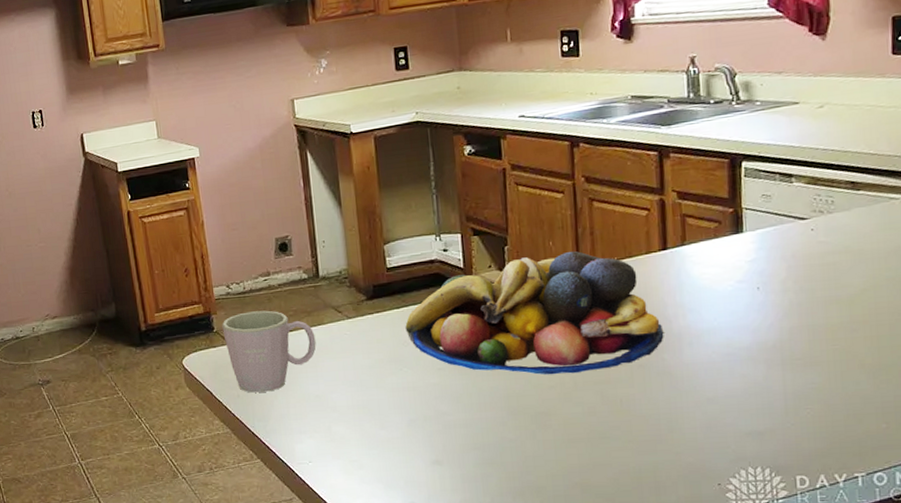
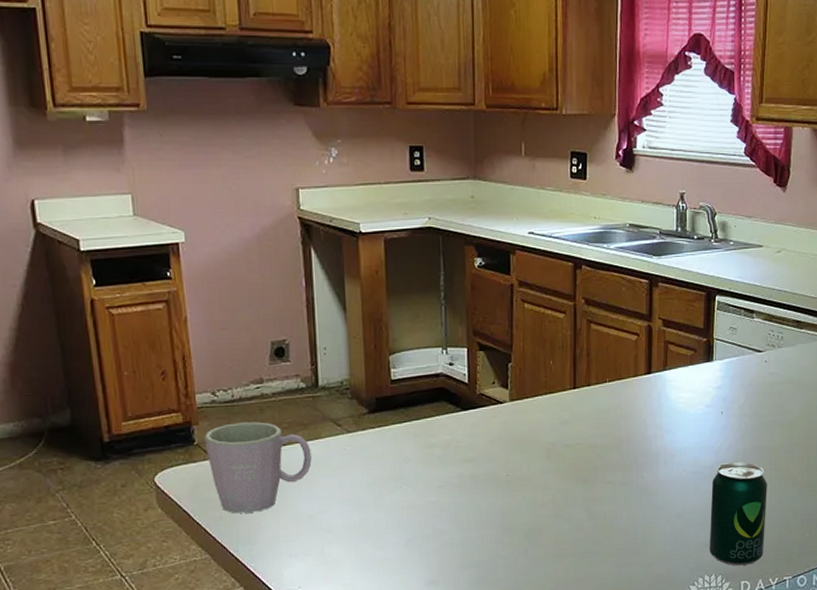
fruit bowl: present [405,251,664,375] -> none [407,370,644,493]
beverage can: none [750,342,825,458] -> present [709,462,767,566]

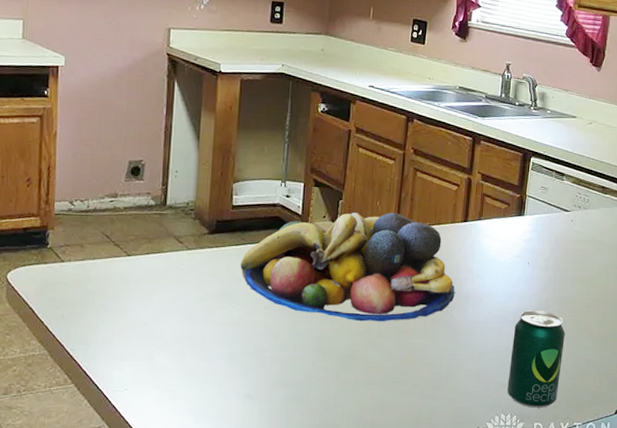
mug: present [204,421,312,513] -> none [57,231,153,315]
fruit bowl: none [407,370,644,493] -> present [240,212,455,322]

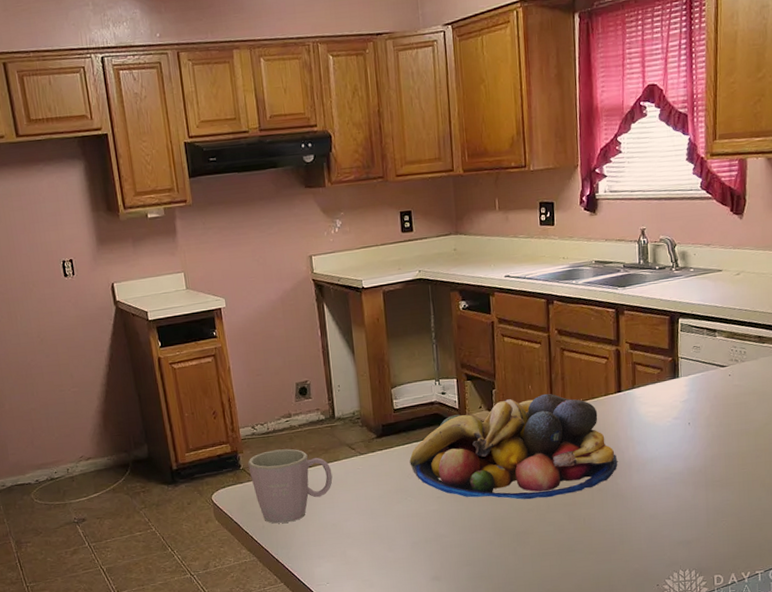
mug: none [57,231,153,315] -> present [248,448,333,524]
beverage can: present [507,310,565,408] -> none [682,467,737,562]

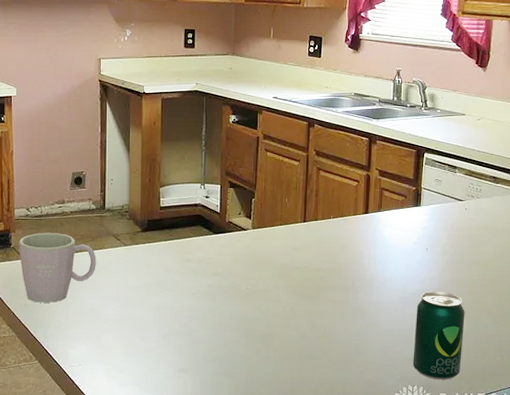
fruit bowl: present [409,393,618,500] -> none [170,207,360,305]
beverage can: none [682,467,737,562] -> present [413,292,465,380]

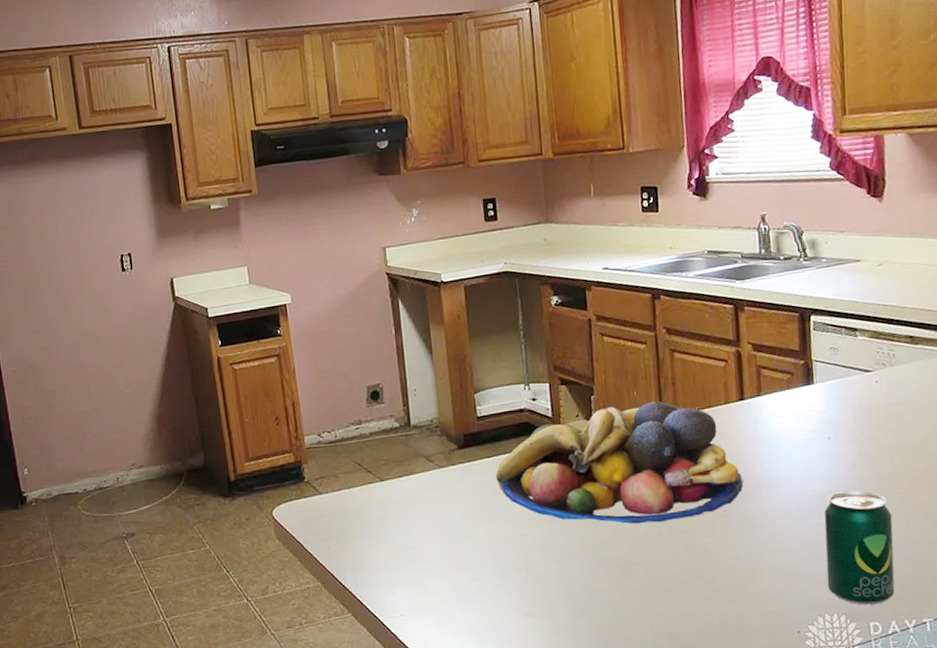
mug: present [18,233,96,303] -> none [313,459,408,544]
fruit bowl: none [170,207,360,305] -> present [495,400,744,524]

